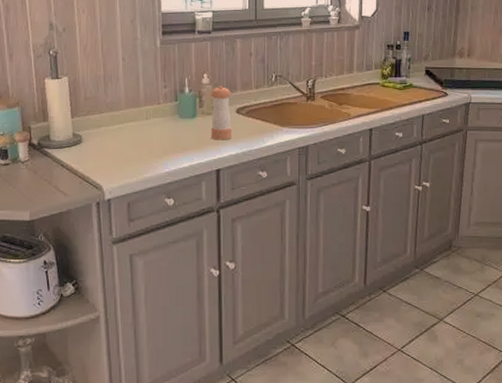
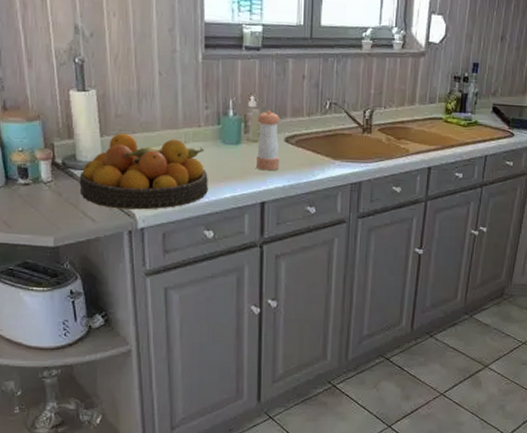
fruit bowl: none [53,113,168,183] -> present [79,133,208,210]

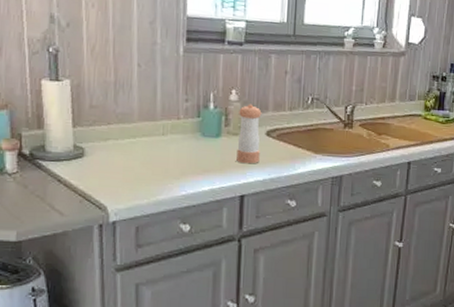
fruit bowl: present [79,133,208,210] -> none [47,124,186,203]

